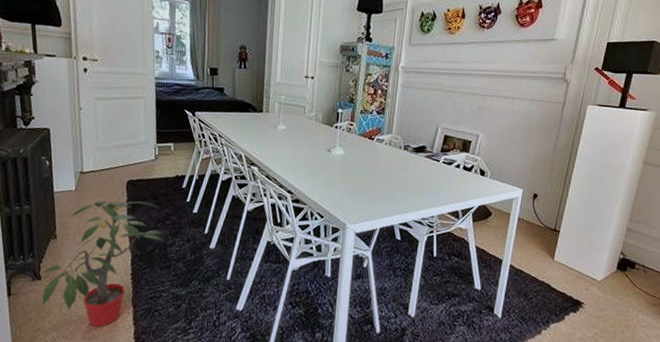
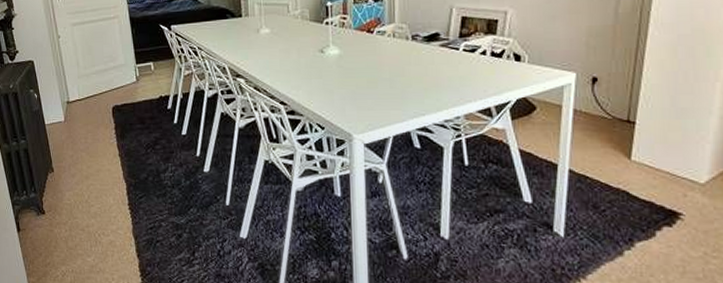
potted plant: present [41,200,164,327] -> none [45,127,157,260]

